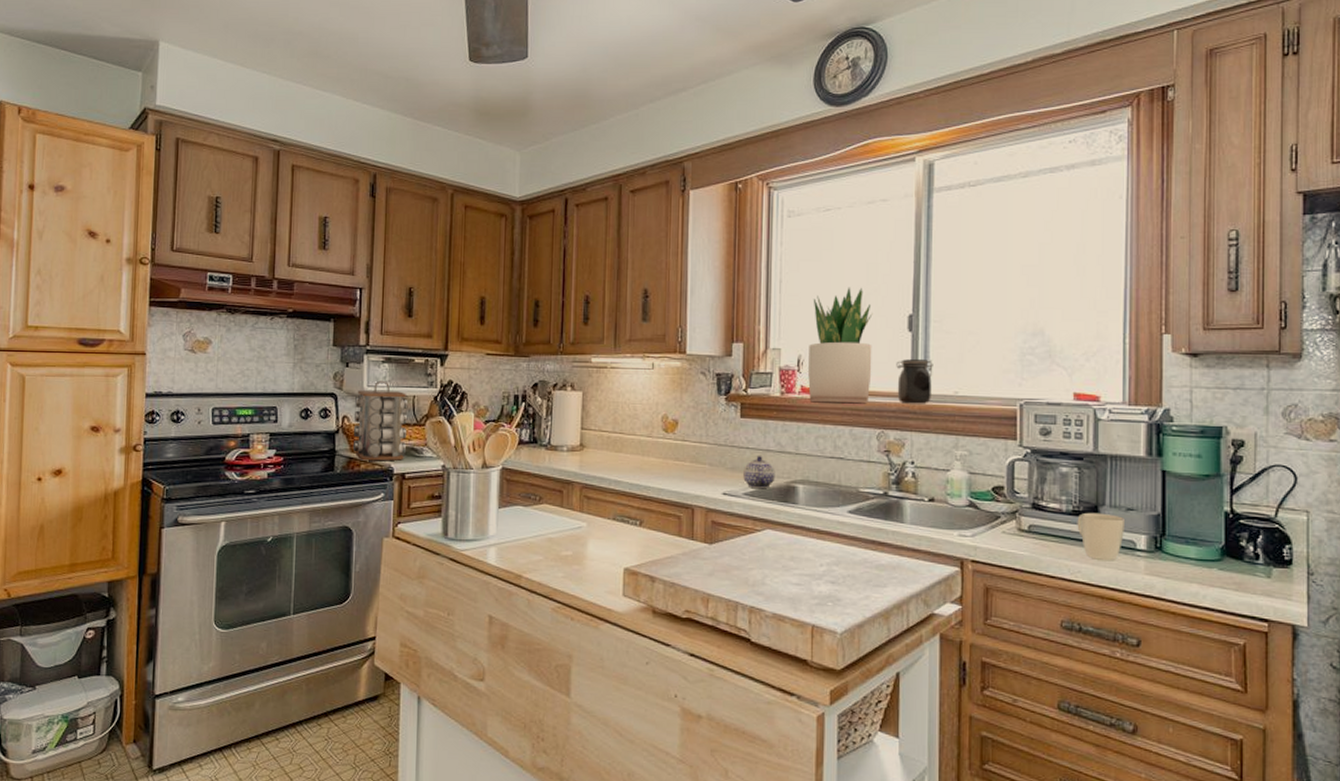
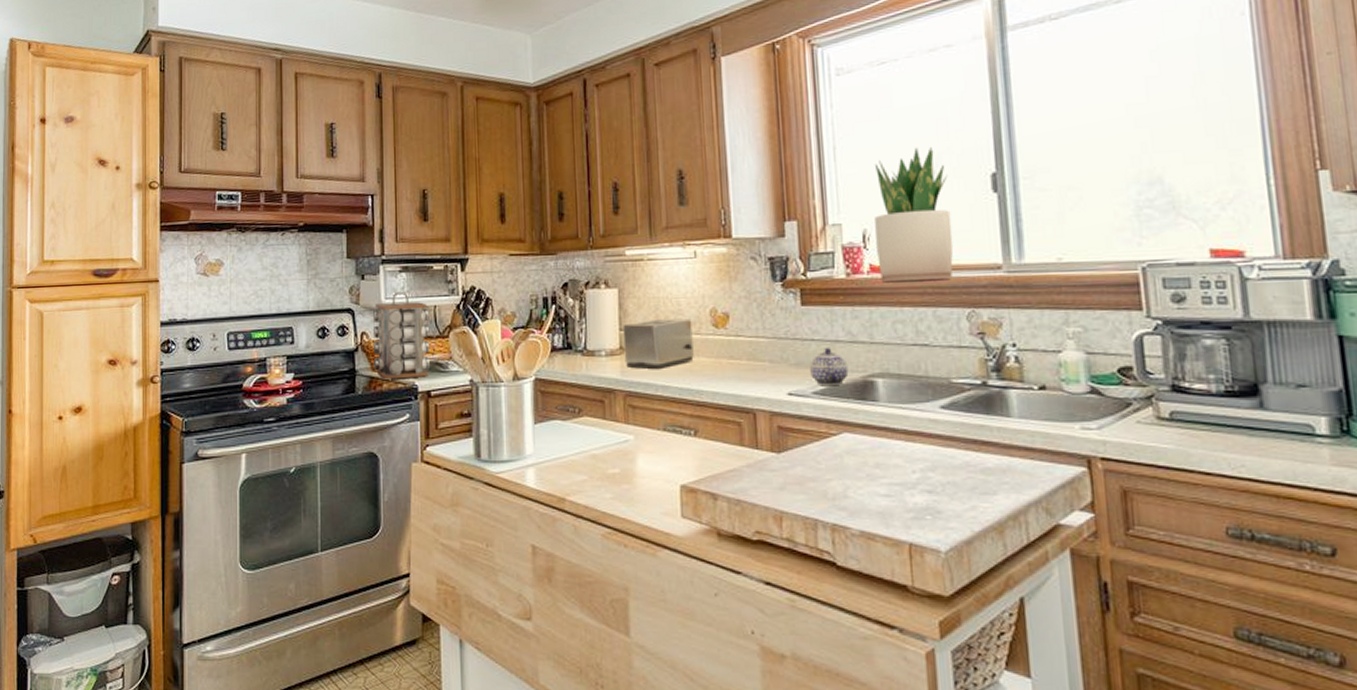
toaster: none [583,421,645,466] -> present [623,318,694,370]
jar: present [896,358,933,404] -> none [982,222,1030,277]
mug: present [1077,512,1126,562] -> none [1232,392,1298,451]

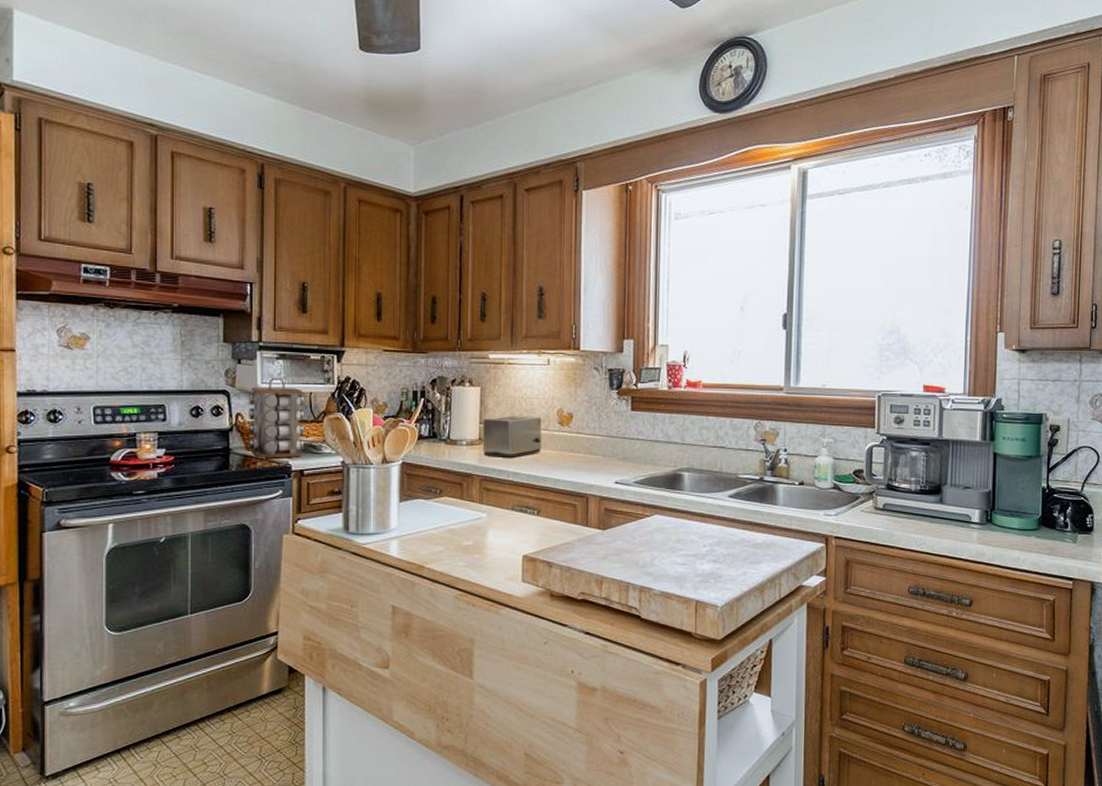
teapot: present [810,347,849,387] -> none [634,445,663,478]
planter: present [874,147,954,284] -> none [693,287,752,398]

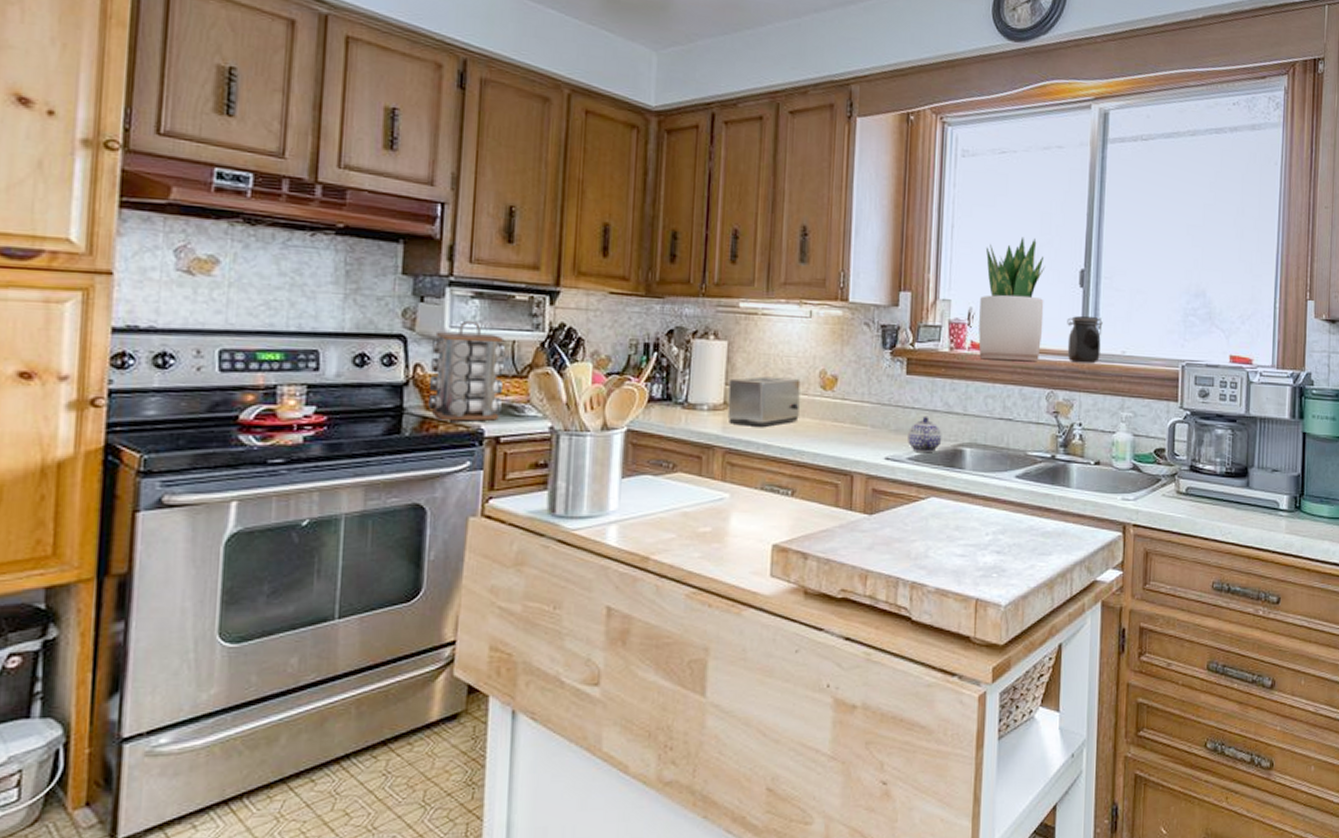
teapot: none [634,445,663,478] -> present [908,415,942,453]
planter: none [693,287,752,398] -> present [978,236,1046,363]
jar: none [772,354,805,397] -> present [1067,315,1103,364]

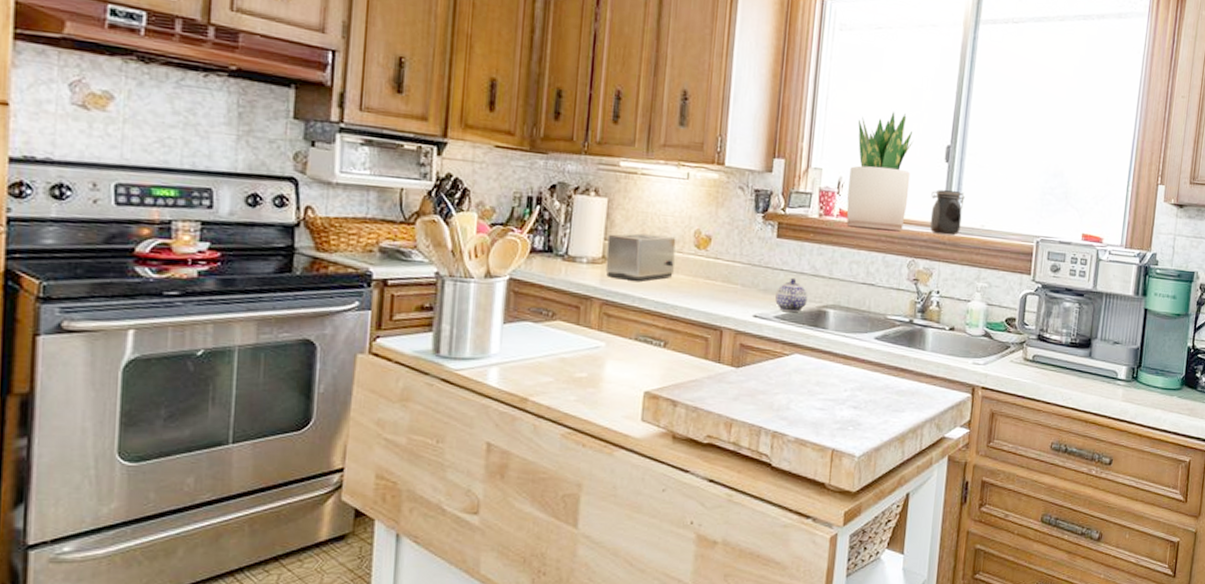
spice rack: present [428,320,506,422] -> none [319,166,394,265]

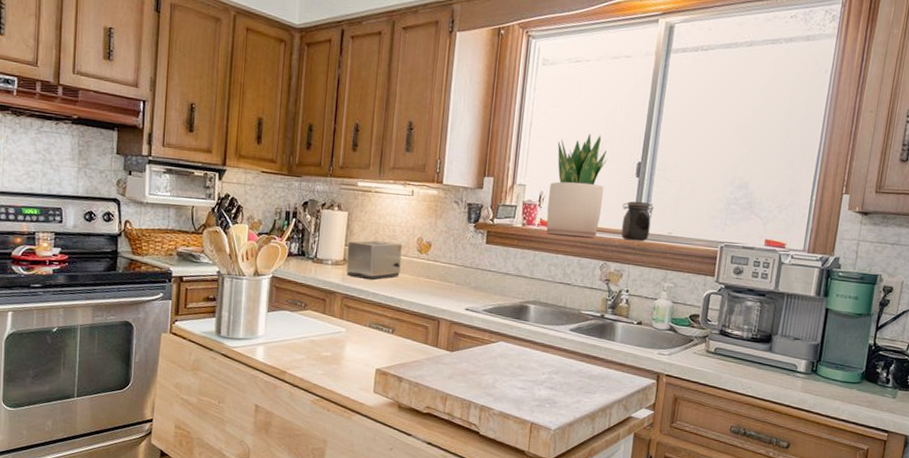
teapot: present [775,277,808,313] -> none [484,277,512,307]

